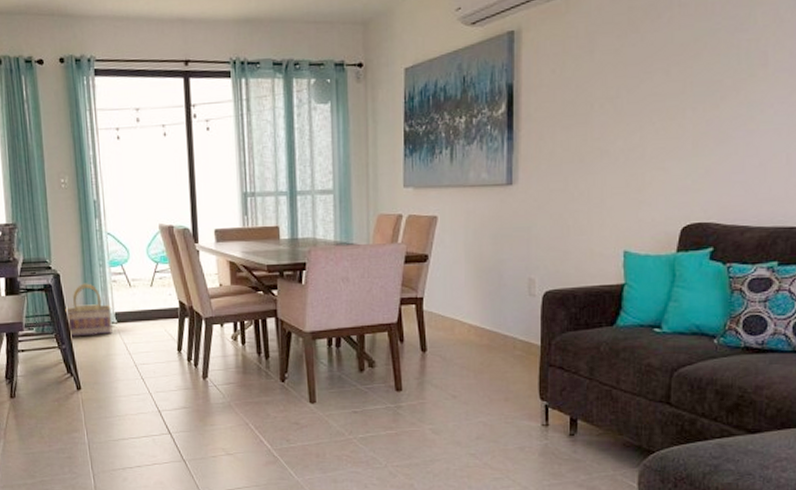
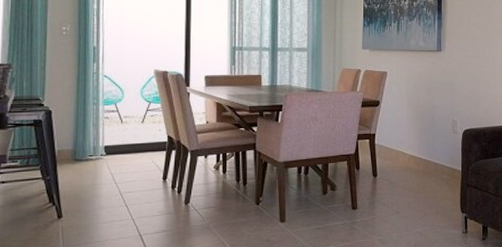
basket: present [65,283,113,337] -> none [54,119,101,168]

